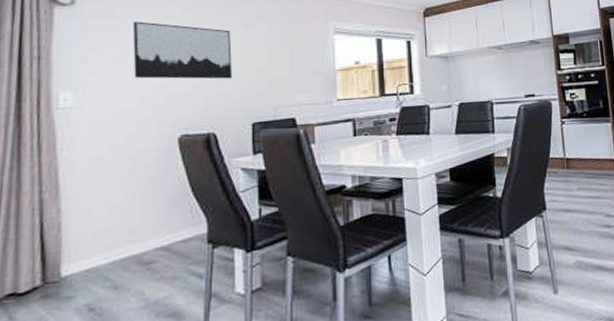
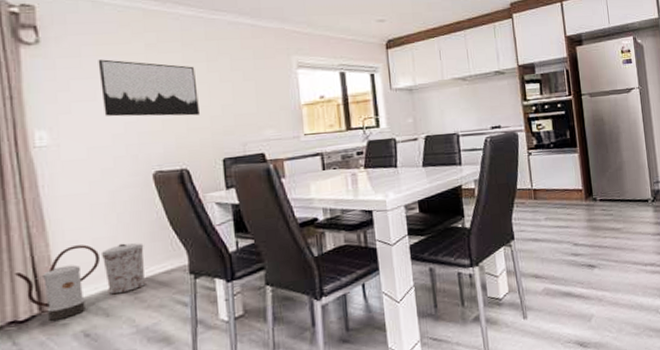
watering can: none [19,211,113,293] -> present [14,244,100,321]
trash can: none [115,209,162,265] -> present [101,243,146,295]

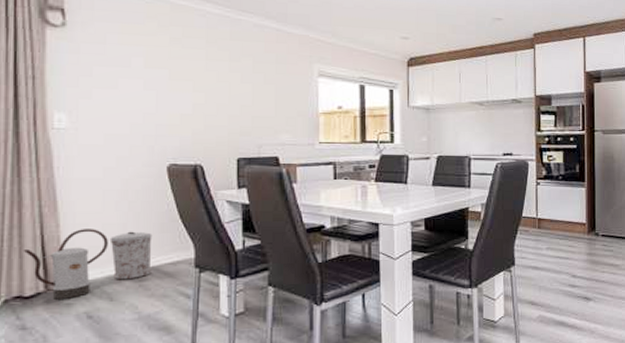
wall art: present [98,59,201,117] -> none [122,48,219,113]

